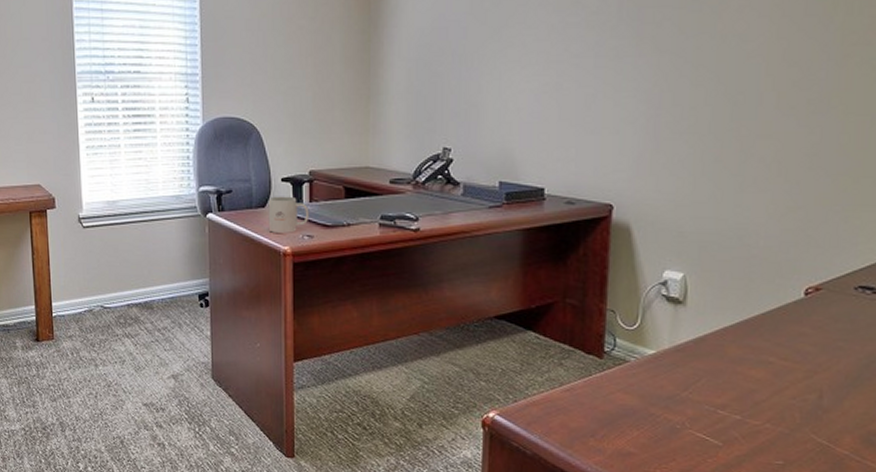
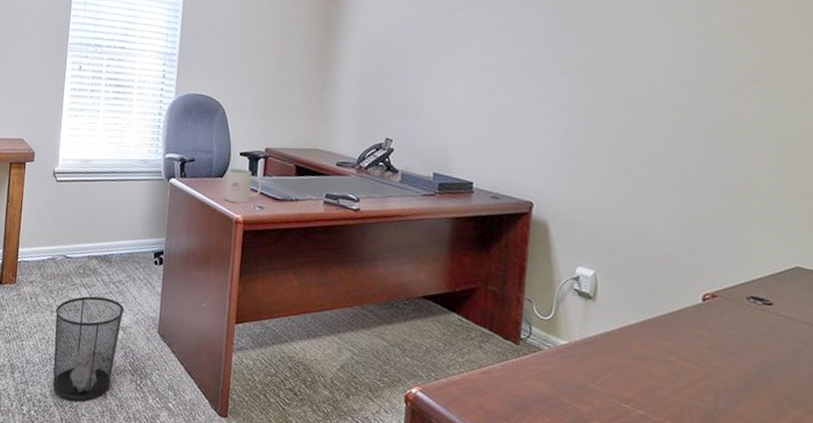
waste bin: none [99,346,173,454] -> present [52,296,125,402]

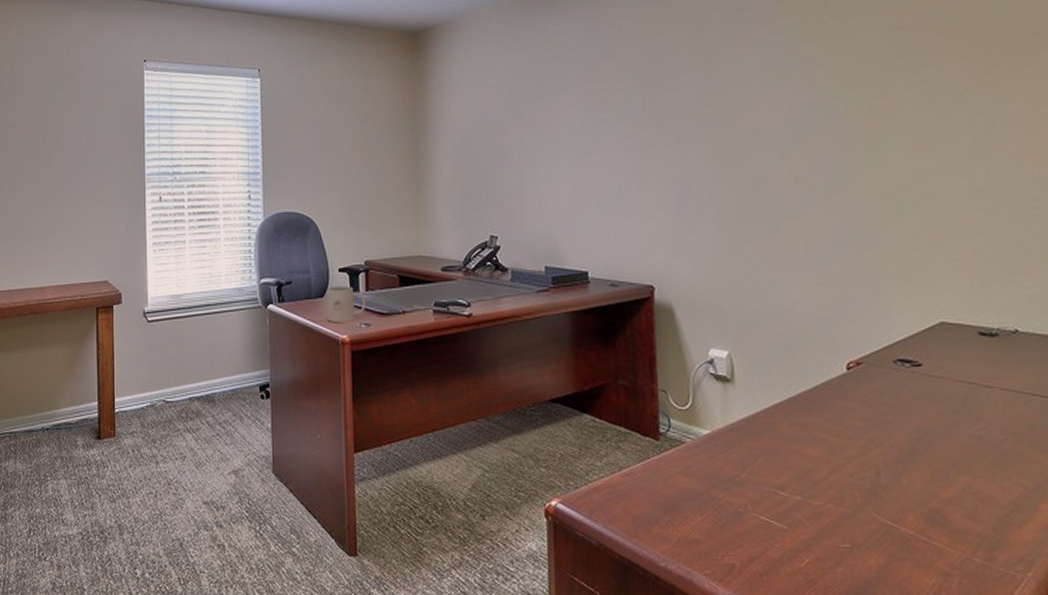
waste bin: present [52,296,125,402] -> none [160,441,234,558]

